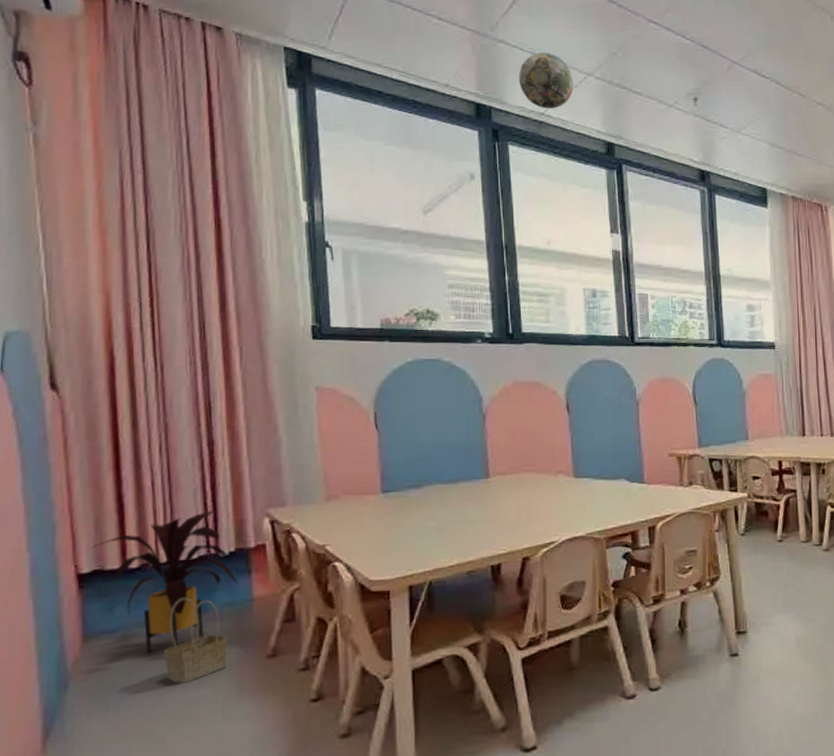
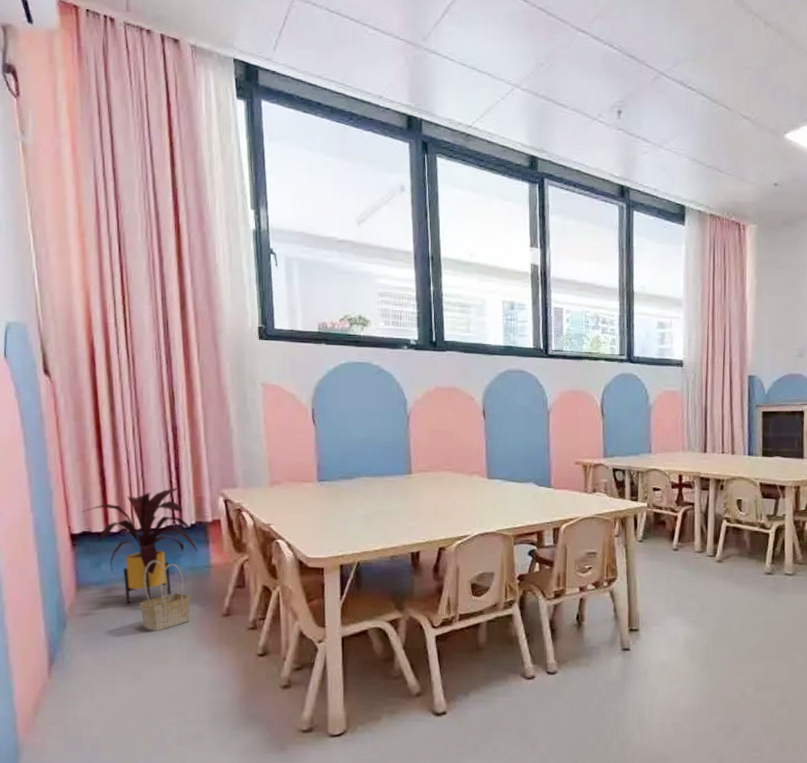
paper lantern: present [519,52,574,108] -> none [449,63,501,121]

